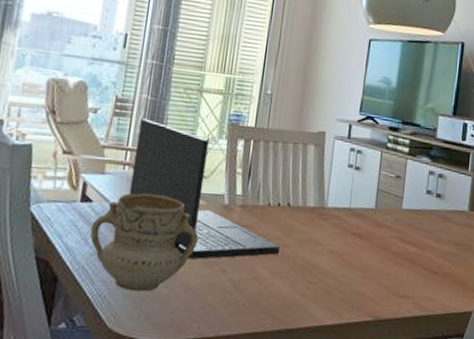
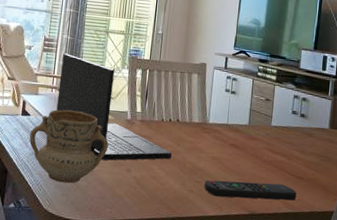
remote control: none [319,279,430,301] -> present [204,180,297,201]

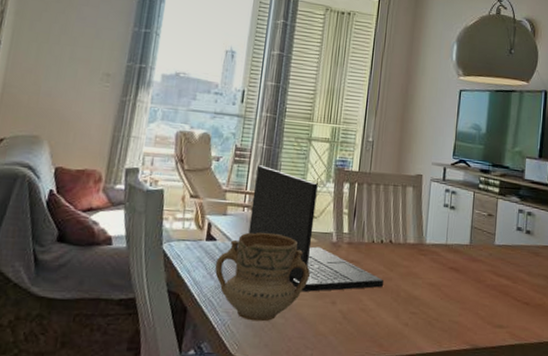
remote control: present [204,180,297,201] -> none [420,310,523,331]

